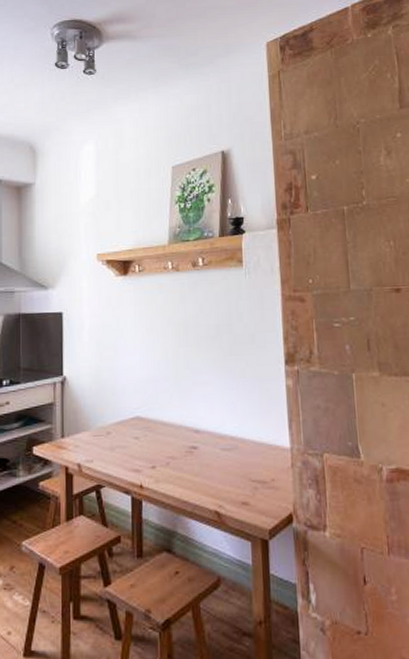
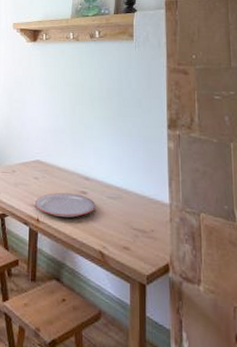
plate: none [137,450,209,479] -> present [35,192,96,218]

